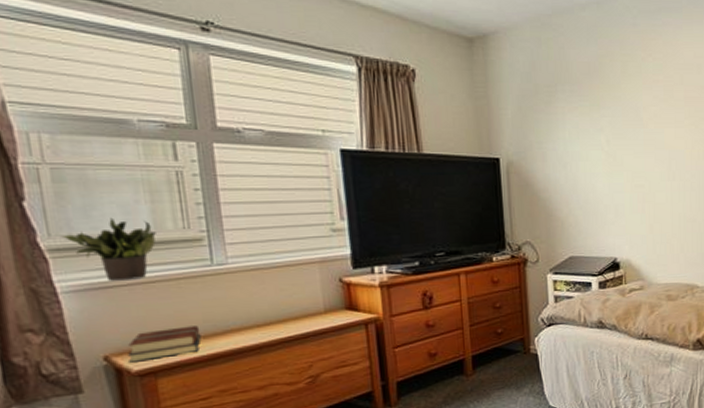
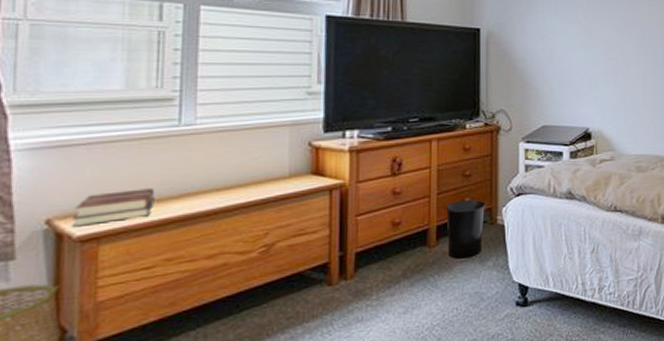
potted plant: present [61,217,156,281] -> none [26,75,127,139]
waste bin: none [478,331,519,387] -> present [445,200,487,259]

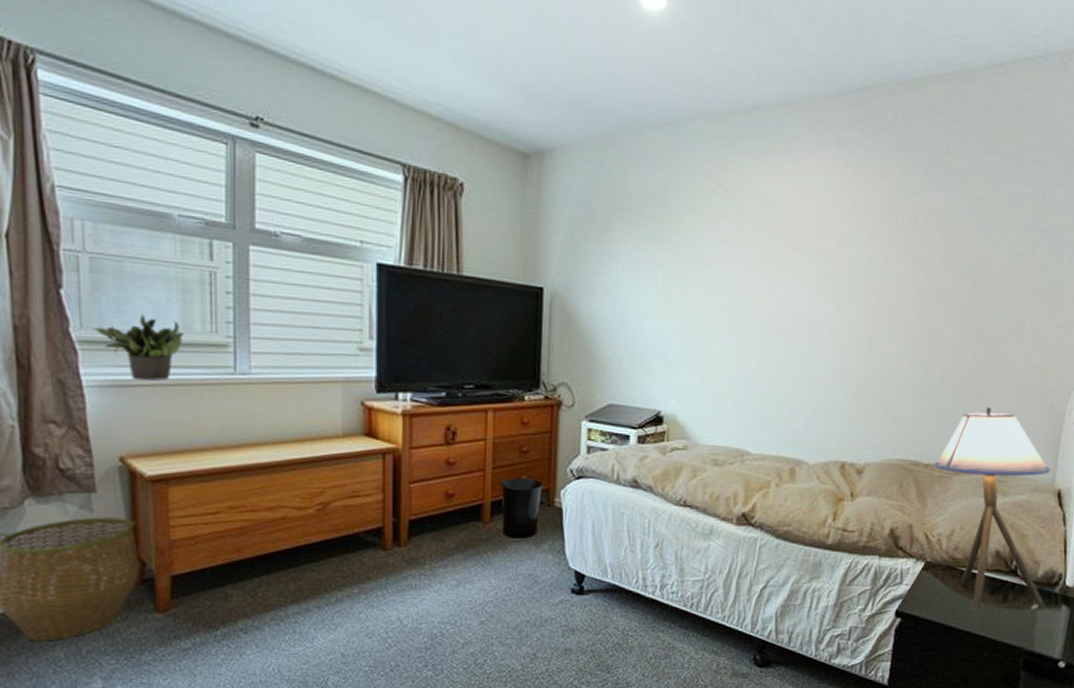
potted plant: none [26,75,127,139] -> present [92,313,184,381]
books: present [72,188,155,227] -> none [143,435,216,467]

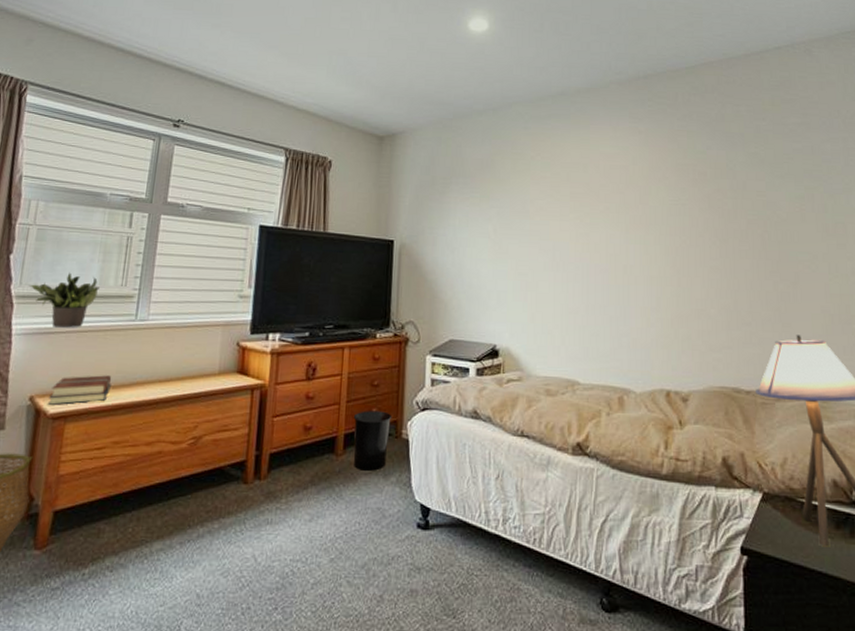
books: none [143,435,216,467] -> present [48,375,112,405]

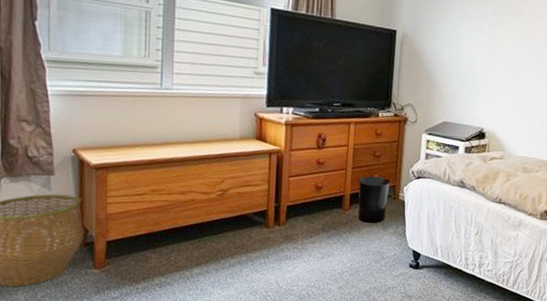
potted plant: present [28,272,100,328] -> none [57,41,124,93]
books: present [48,375,112,405] -> none [90,134,145,158]

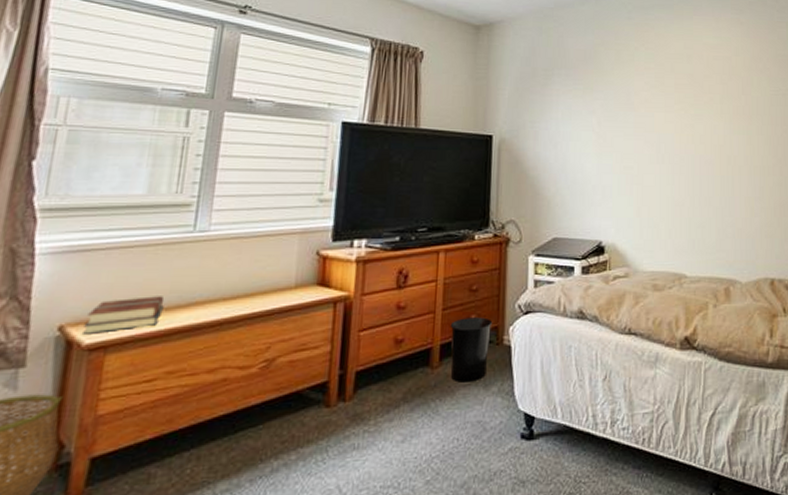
books: none [90,134,145,158] -> present [83,296,165,334]

